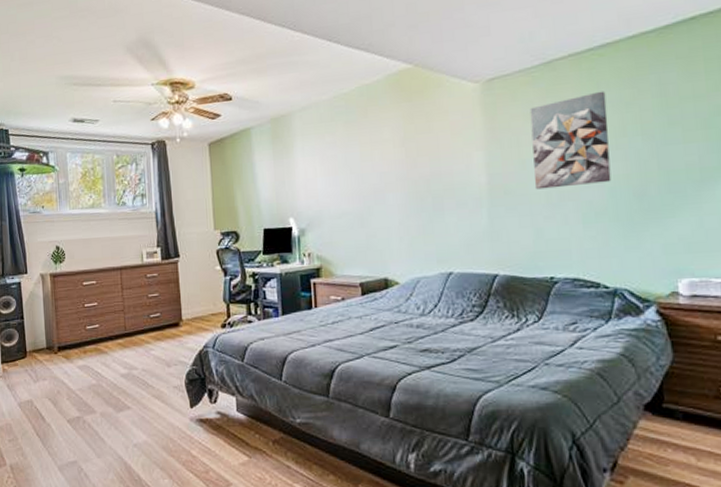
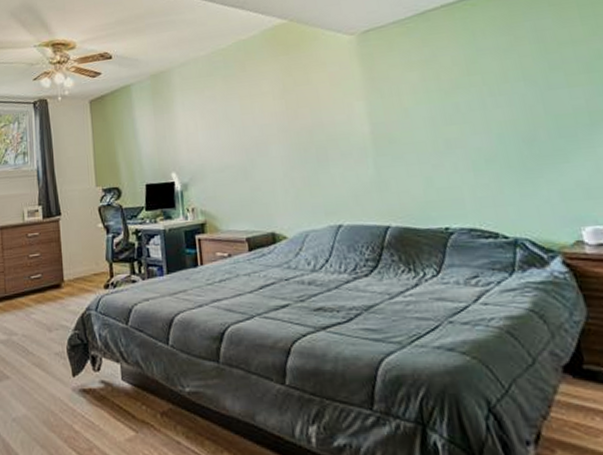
wall art: present [530,91,611,190] -> none [407,39,498,138]

